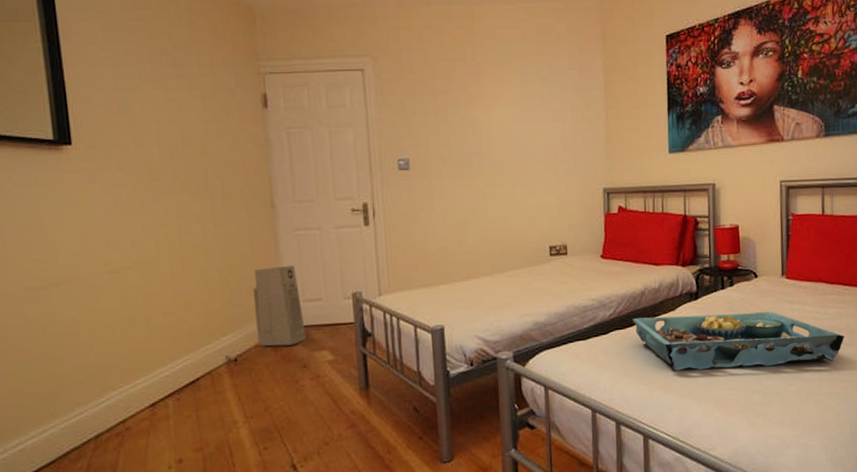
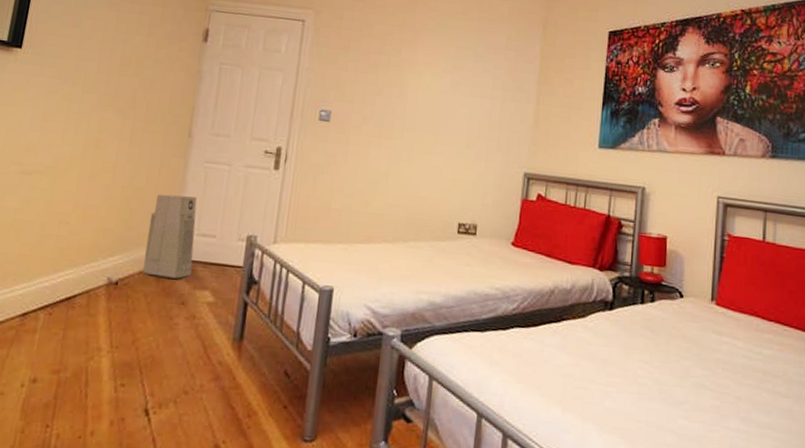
serving tray: present [632,311,845,371] -> none [537,318,781,414]

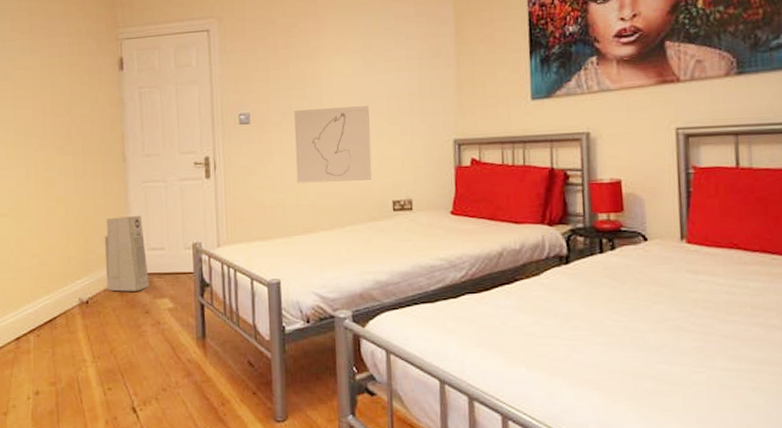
wall art: none [367,117,449,199] -> present [294,106,372,183]

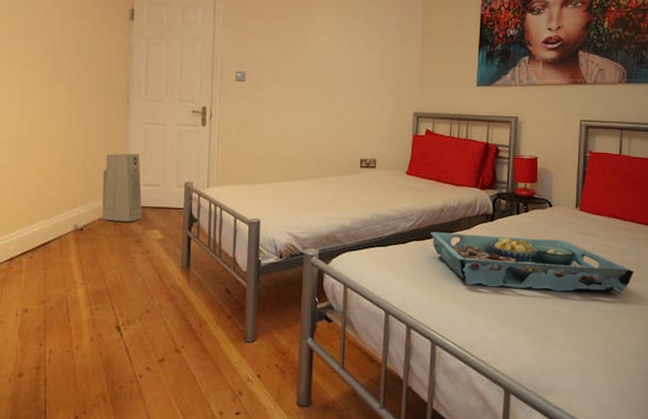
wall art: present [294,106,372,183] -> none [281,74,347,140]
serving tray: none [488,281,775,350] -> present [430,232,635,296]

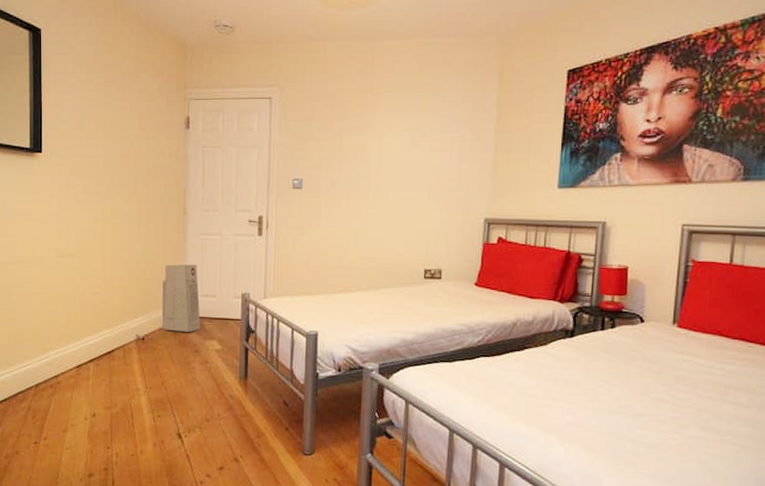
serving tray: present [430,232,635,296] -> none [501,348,743,423]

